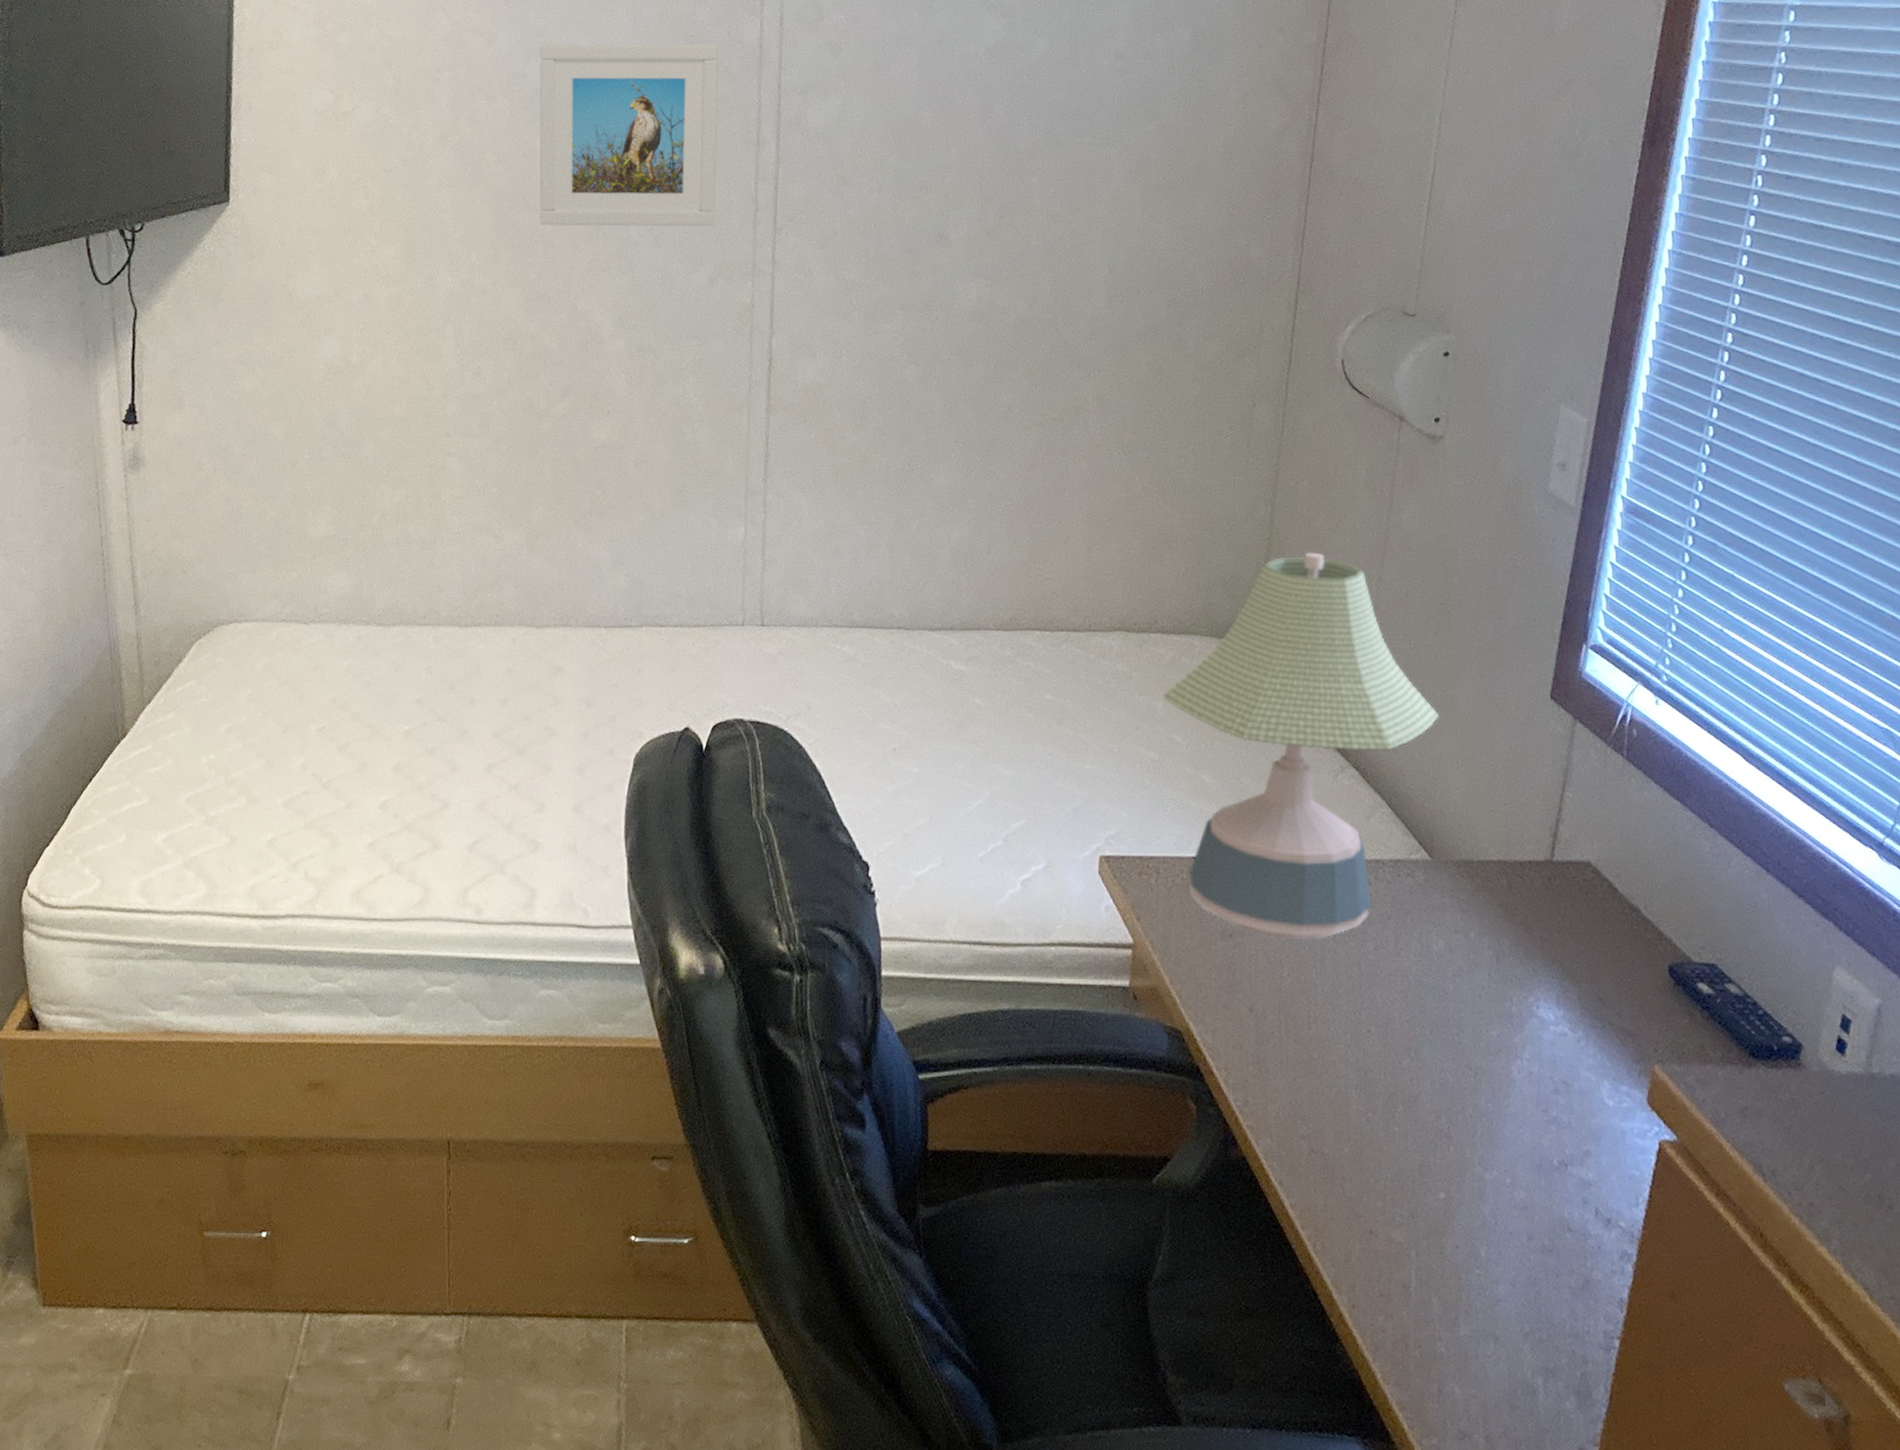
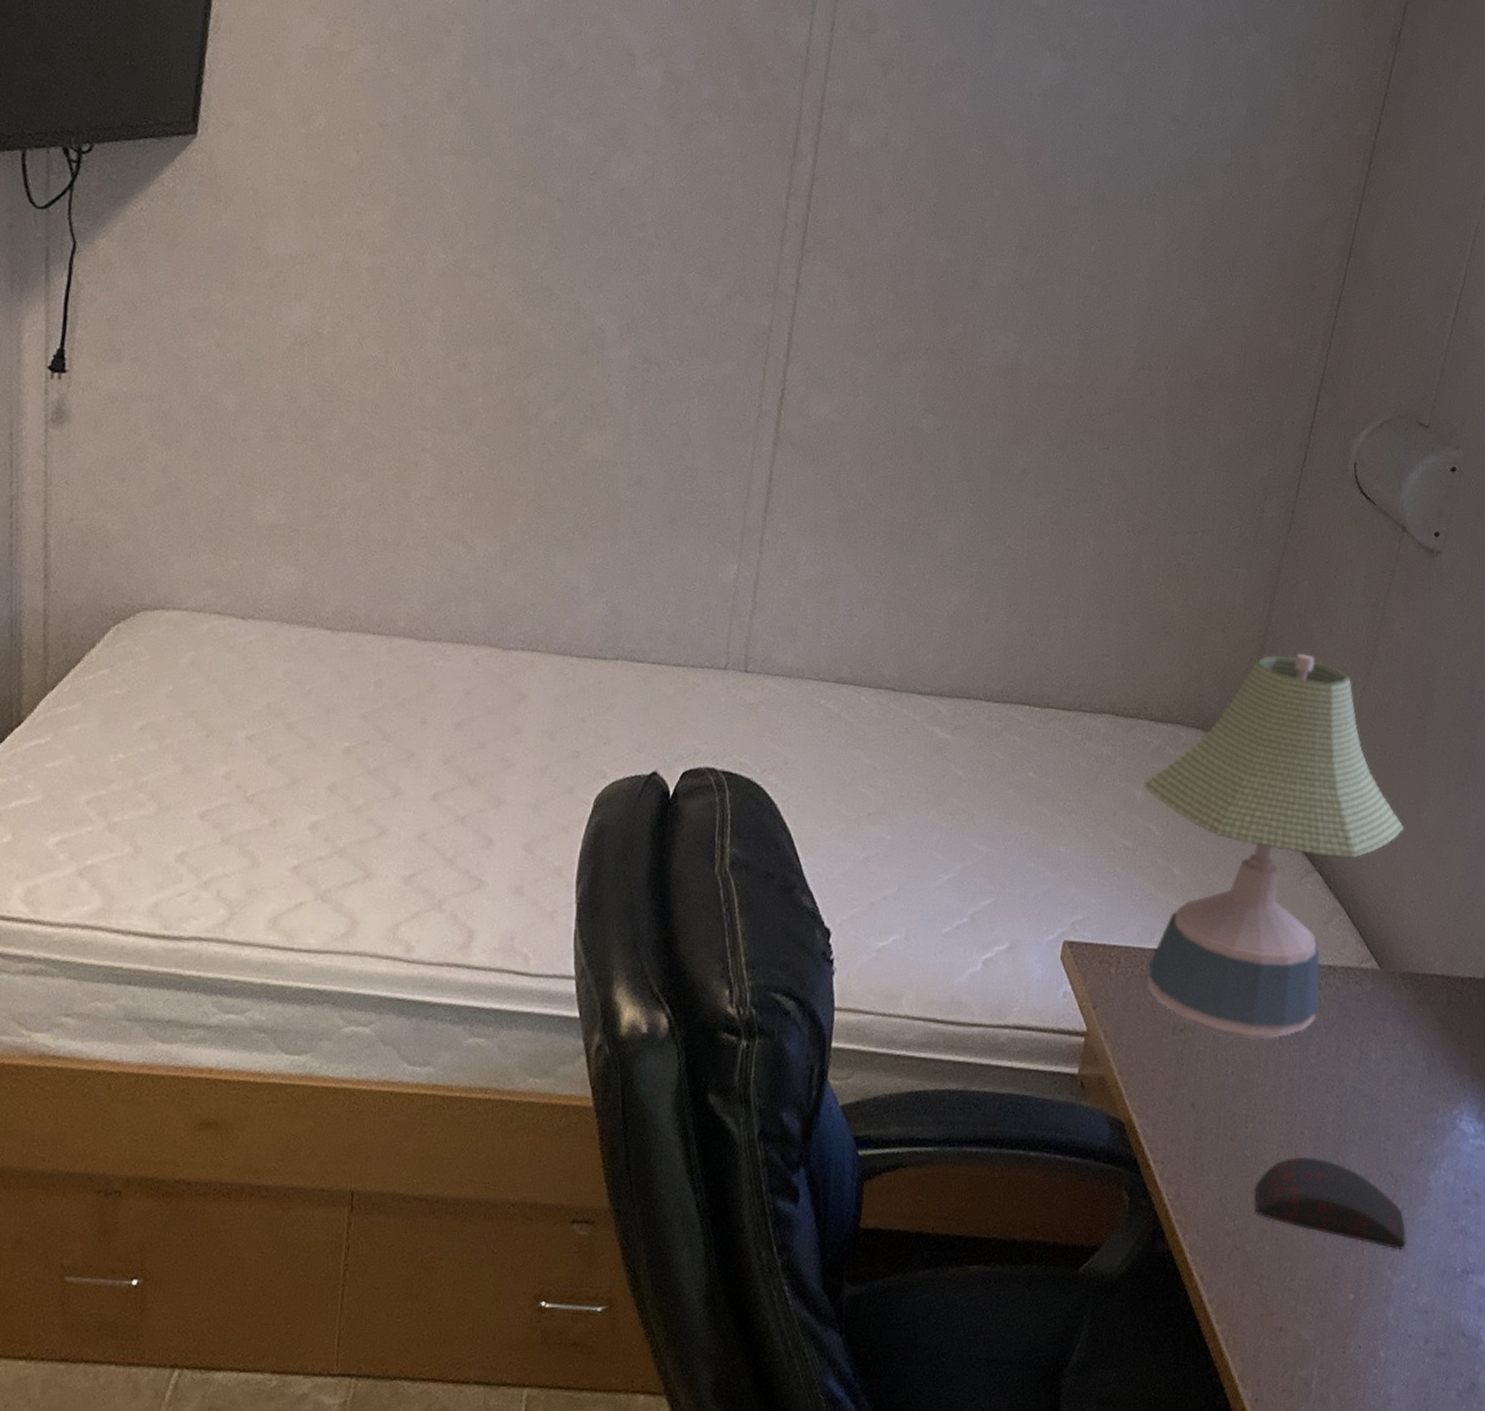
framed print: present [539,44,719,227] -> none [548,10,764,238]
computer mouse: none [1326,1054,1496,1144] -> present [1254,1156,1407,1249]

